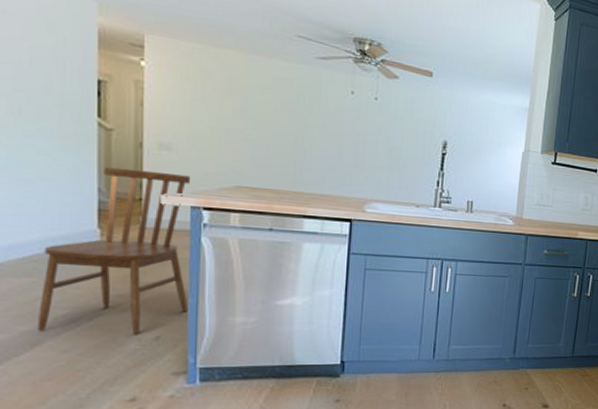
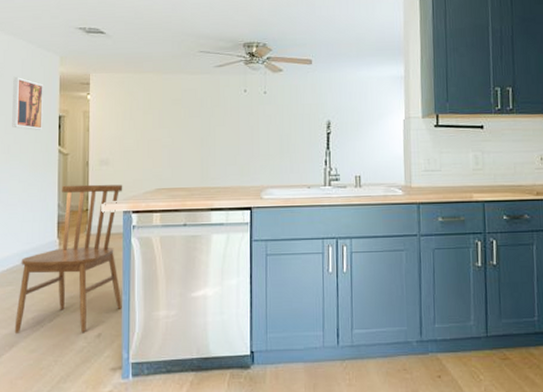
wall art: none [23,15,74,94] -> present [12,76,44,130]

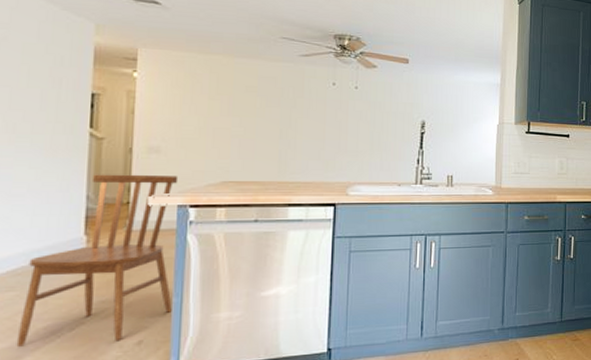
wall art: present [12,76,44,130] -> none [20,41,71,108]

